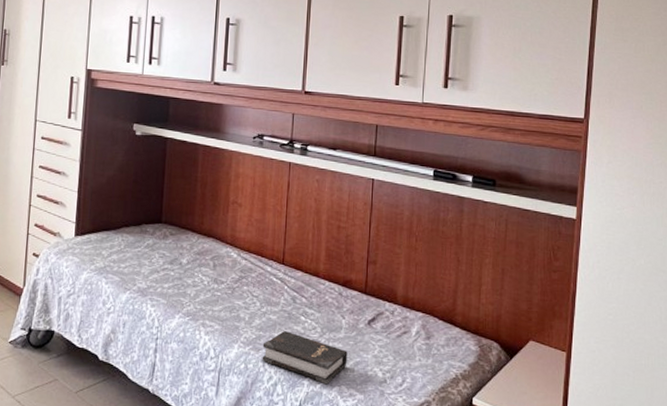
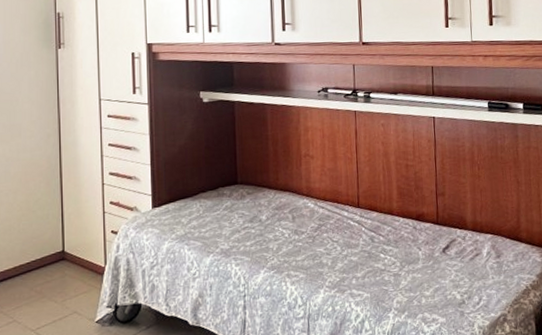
hardback book: present [262,331,348,385] -> none [347,270,428,314]

